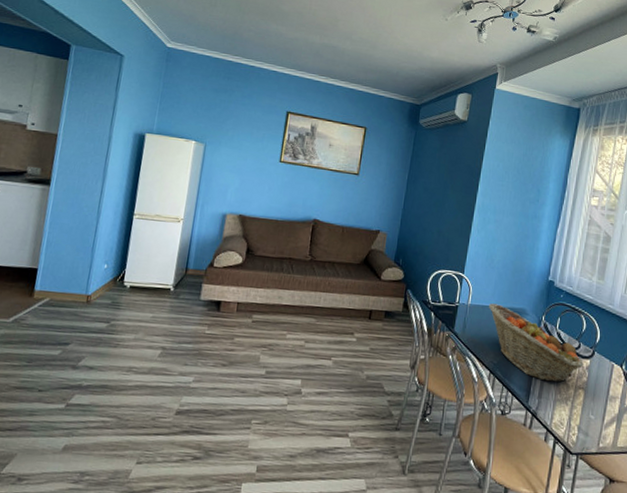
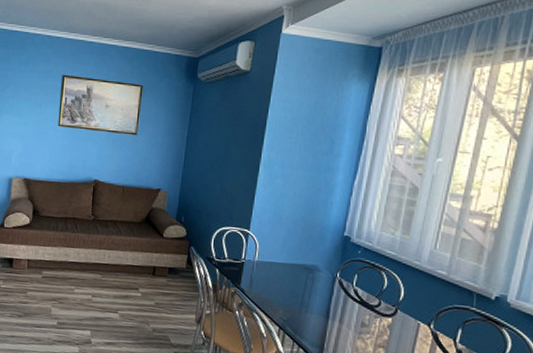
fruit basket: present [489,303,584,383] -> none [277,260,384,340]

